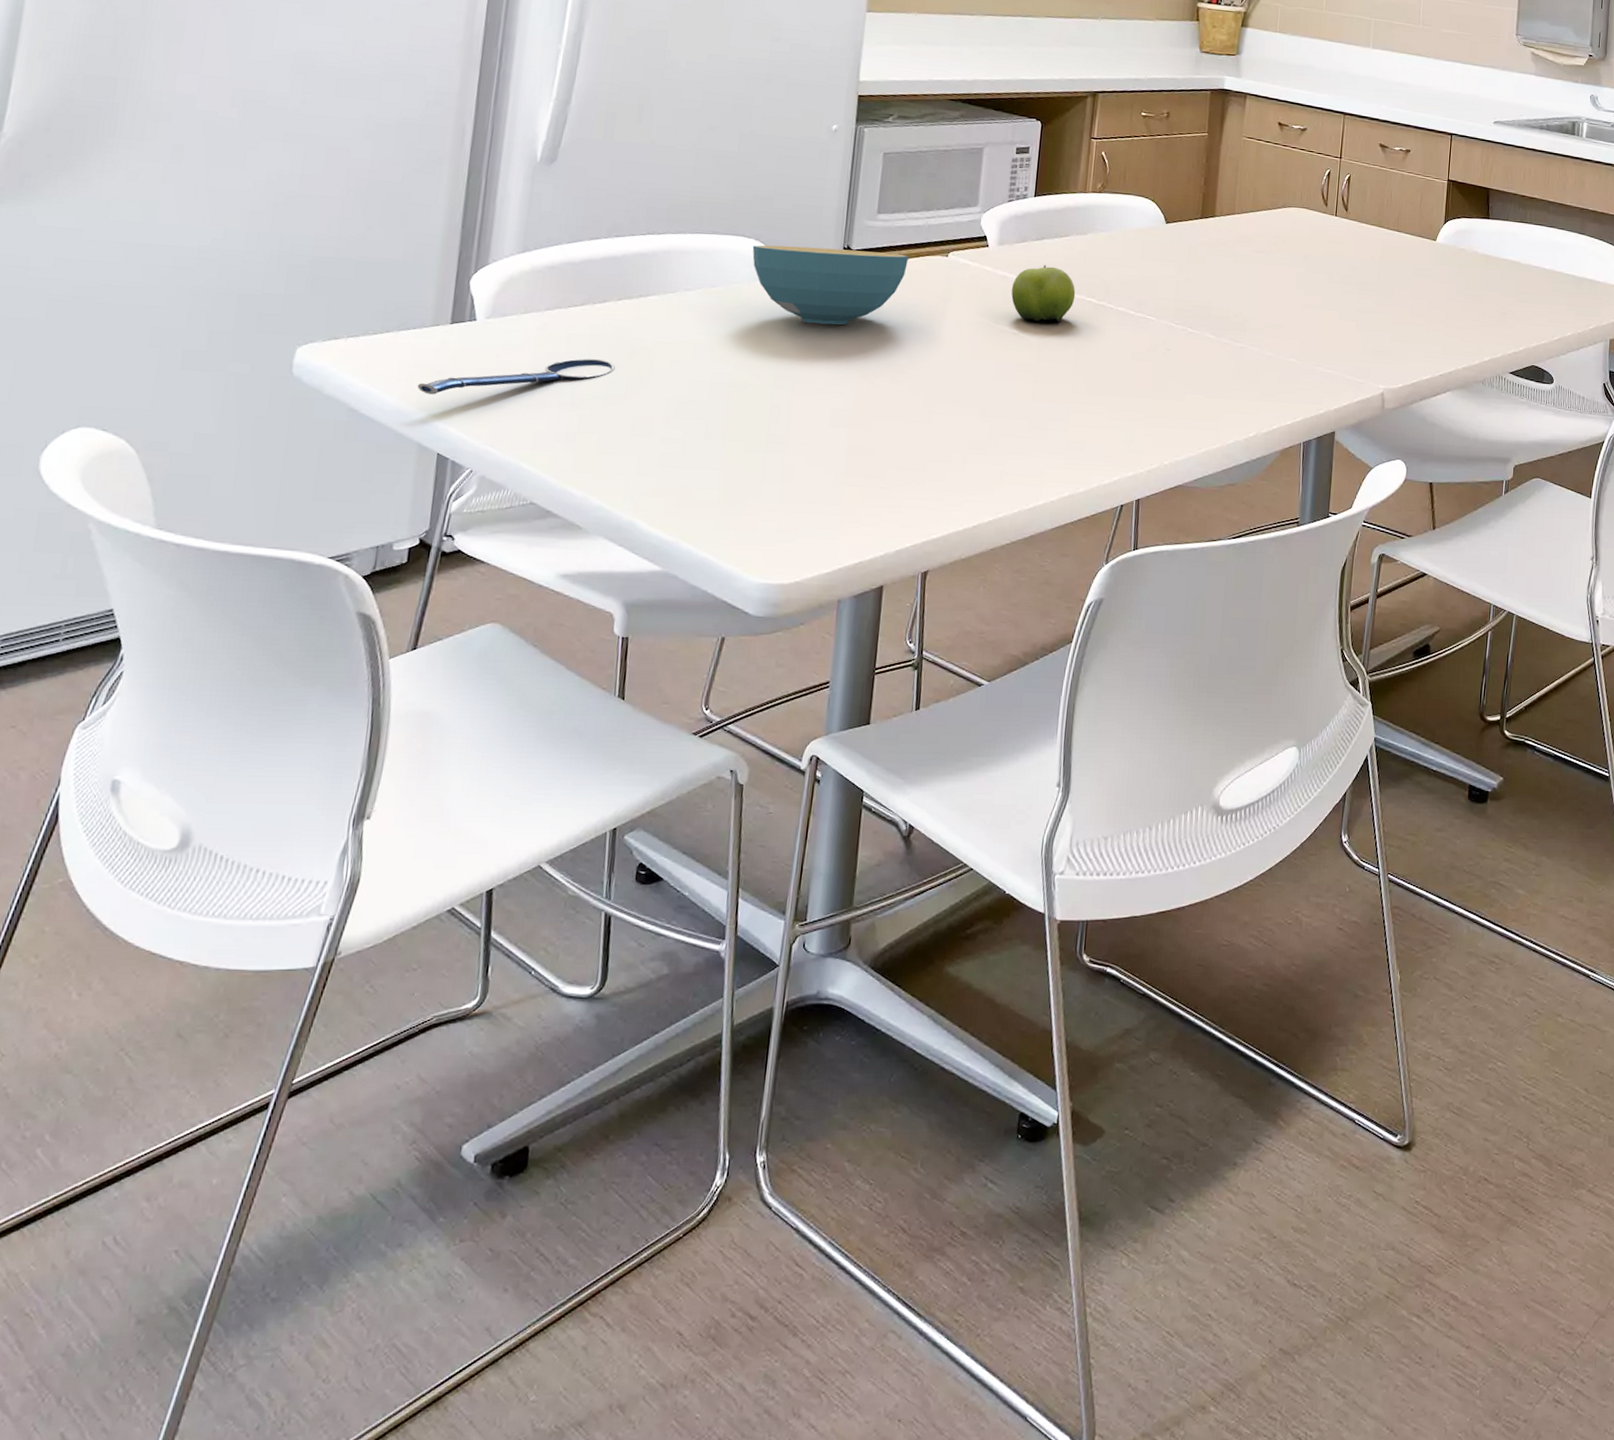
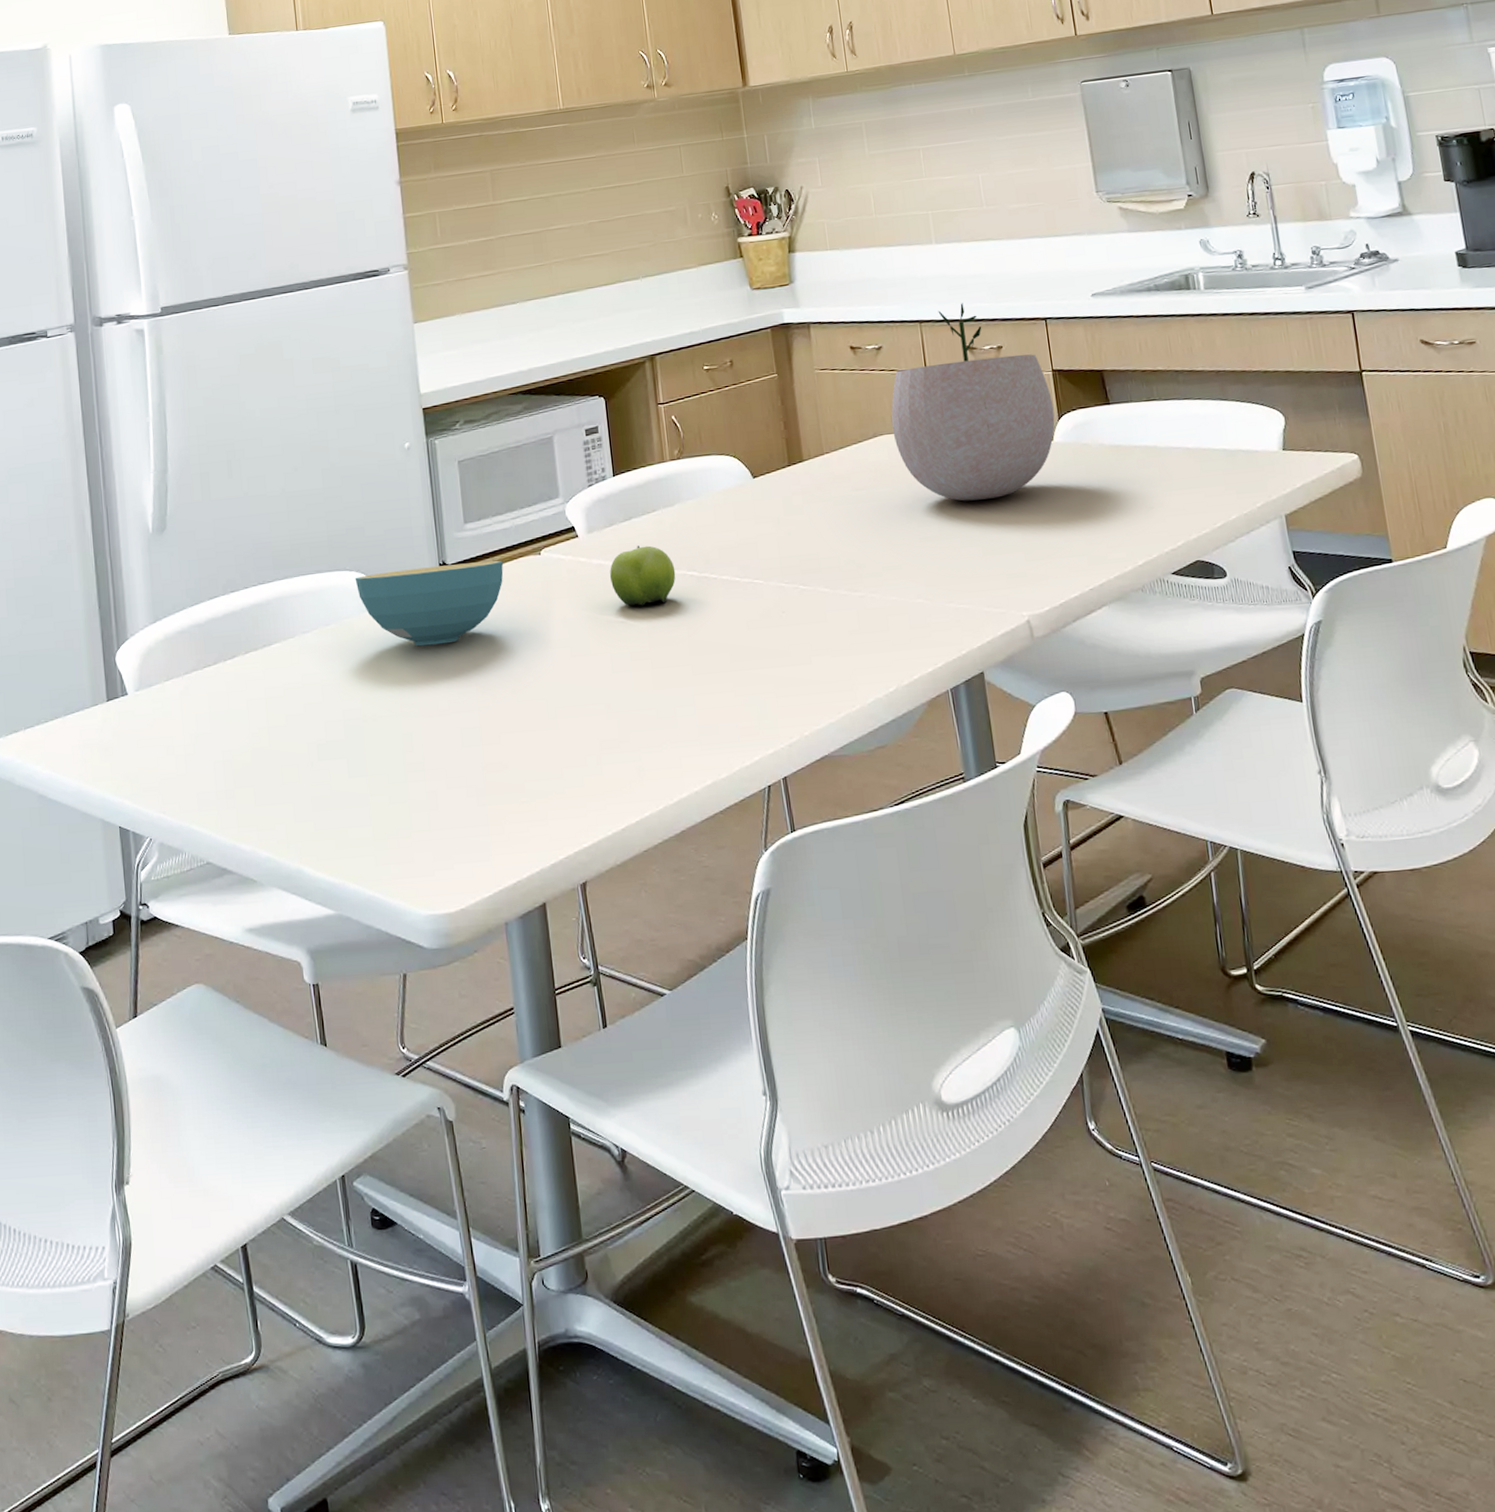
spoon: present [417,358,615,395] -> none [90,713,255,772]
plant pot: none [1300,105,1443,282] -> present [891,303,1055,502]

